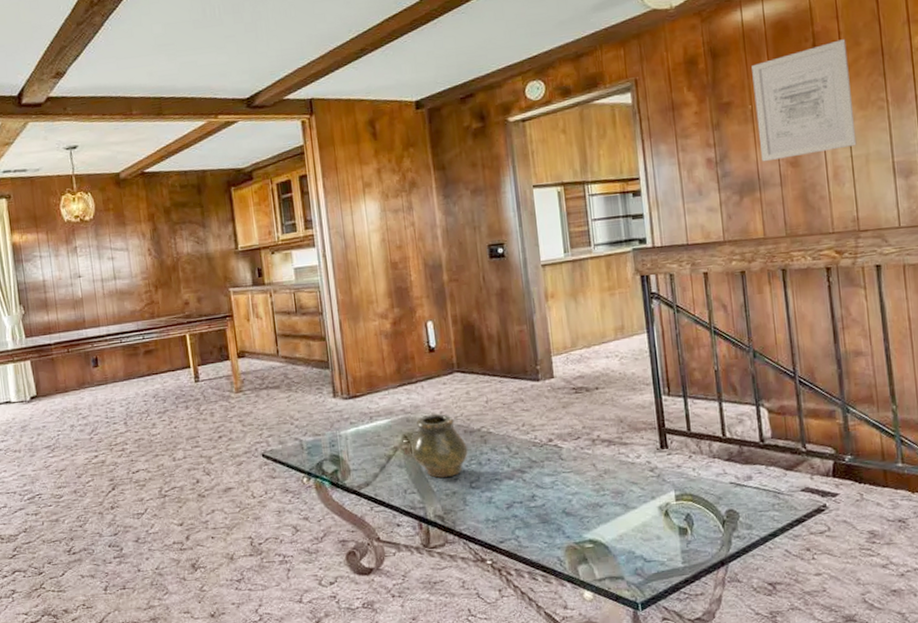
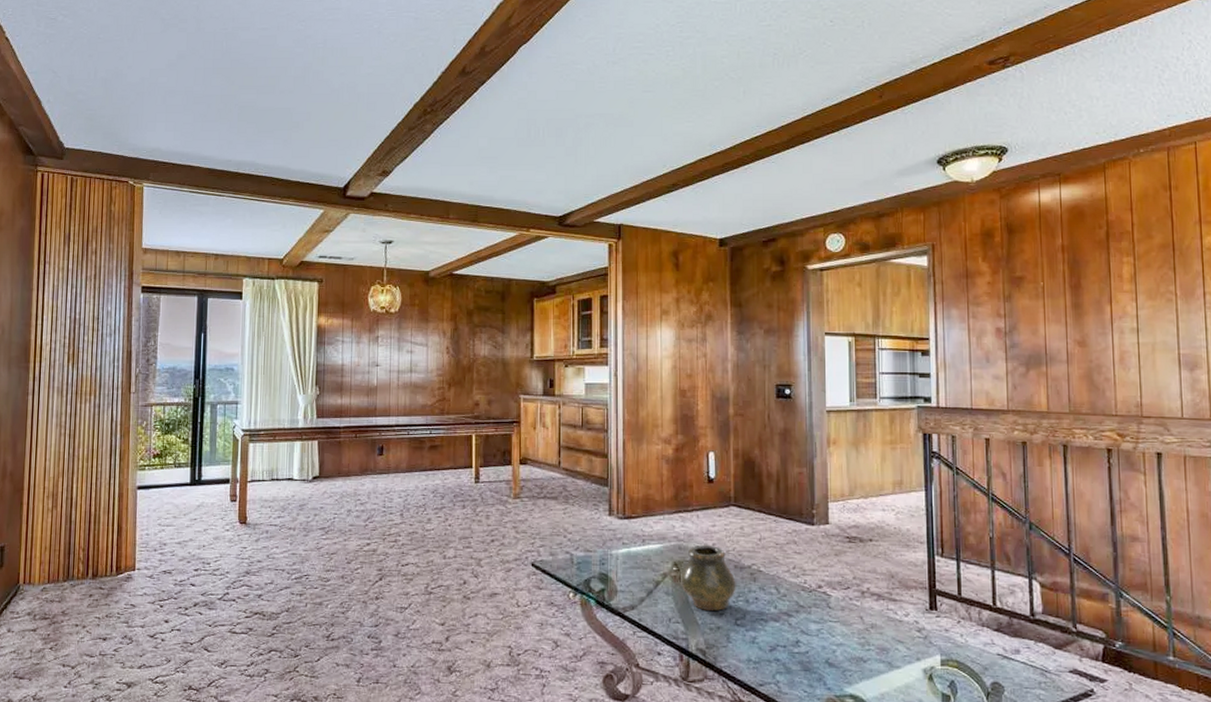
wall art: present [751,39,857,162] -> none [1046,231,1144,338]

